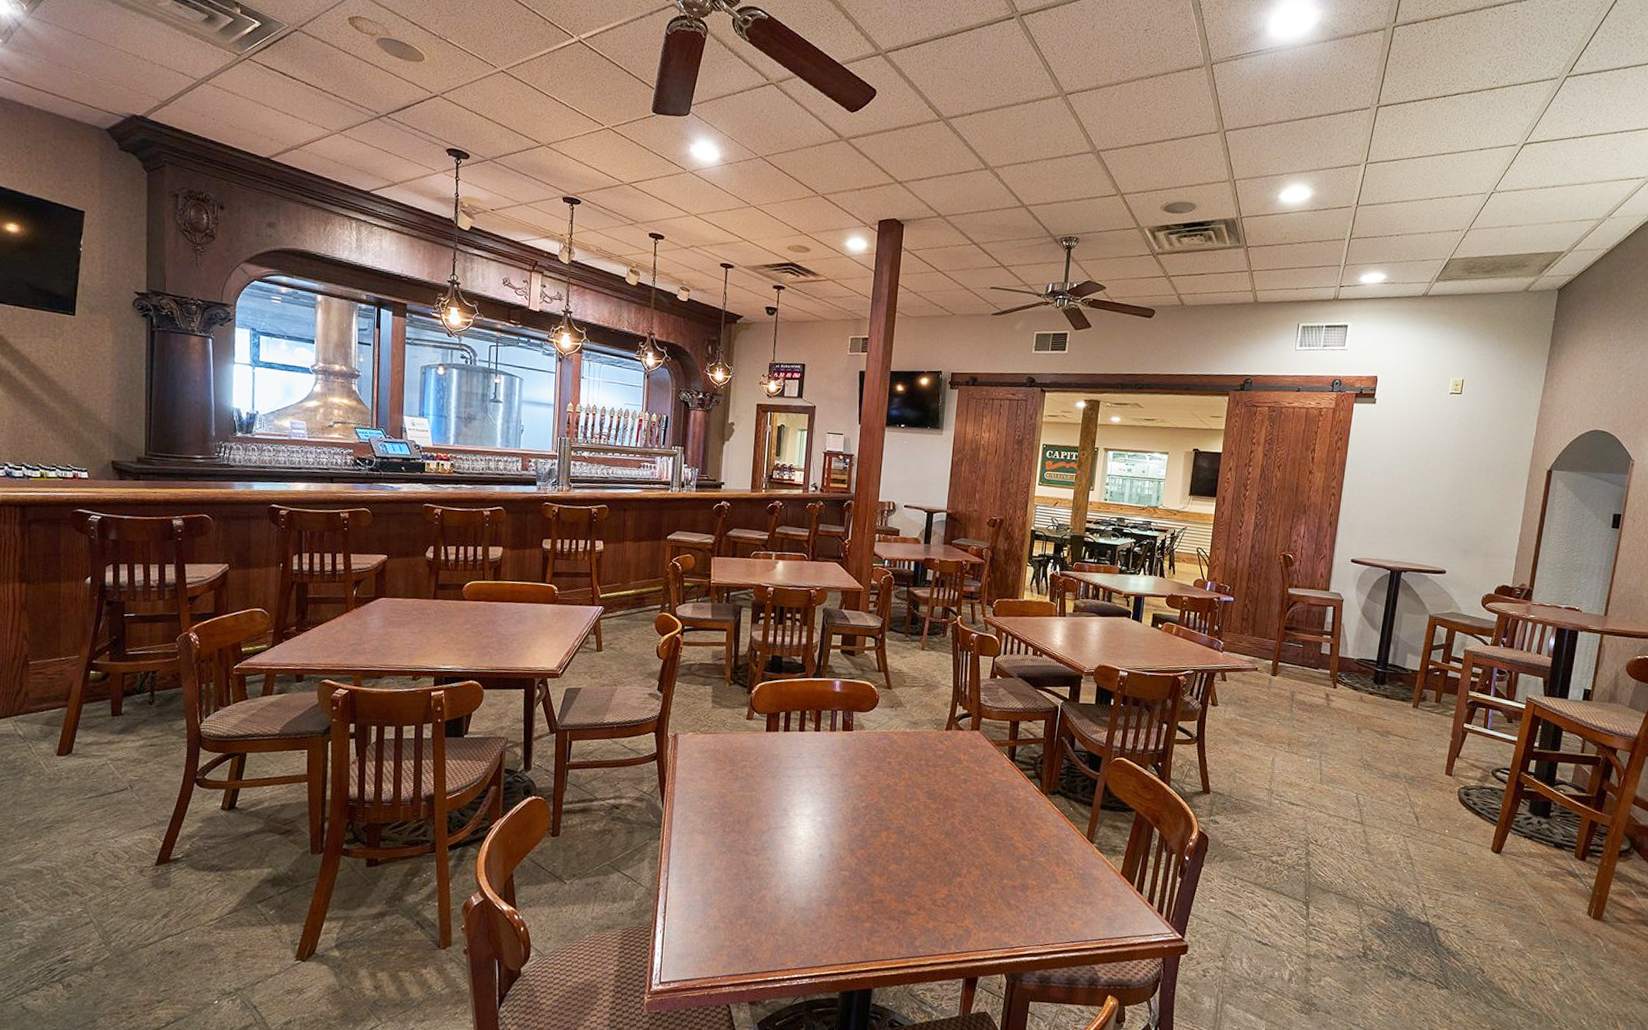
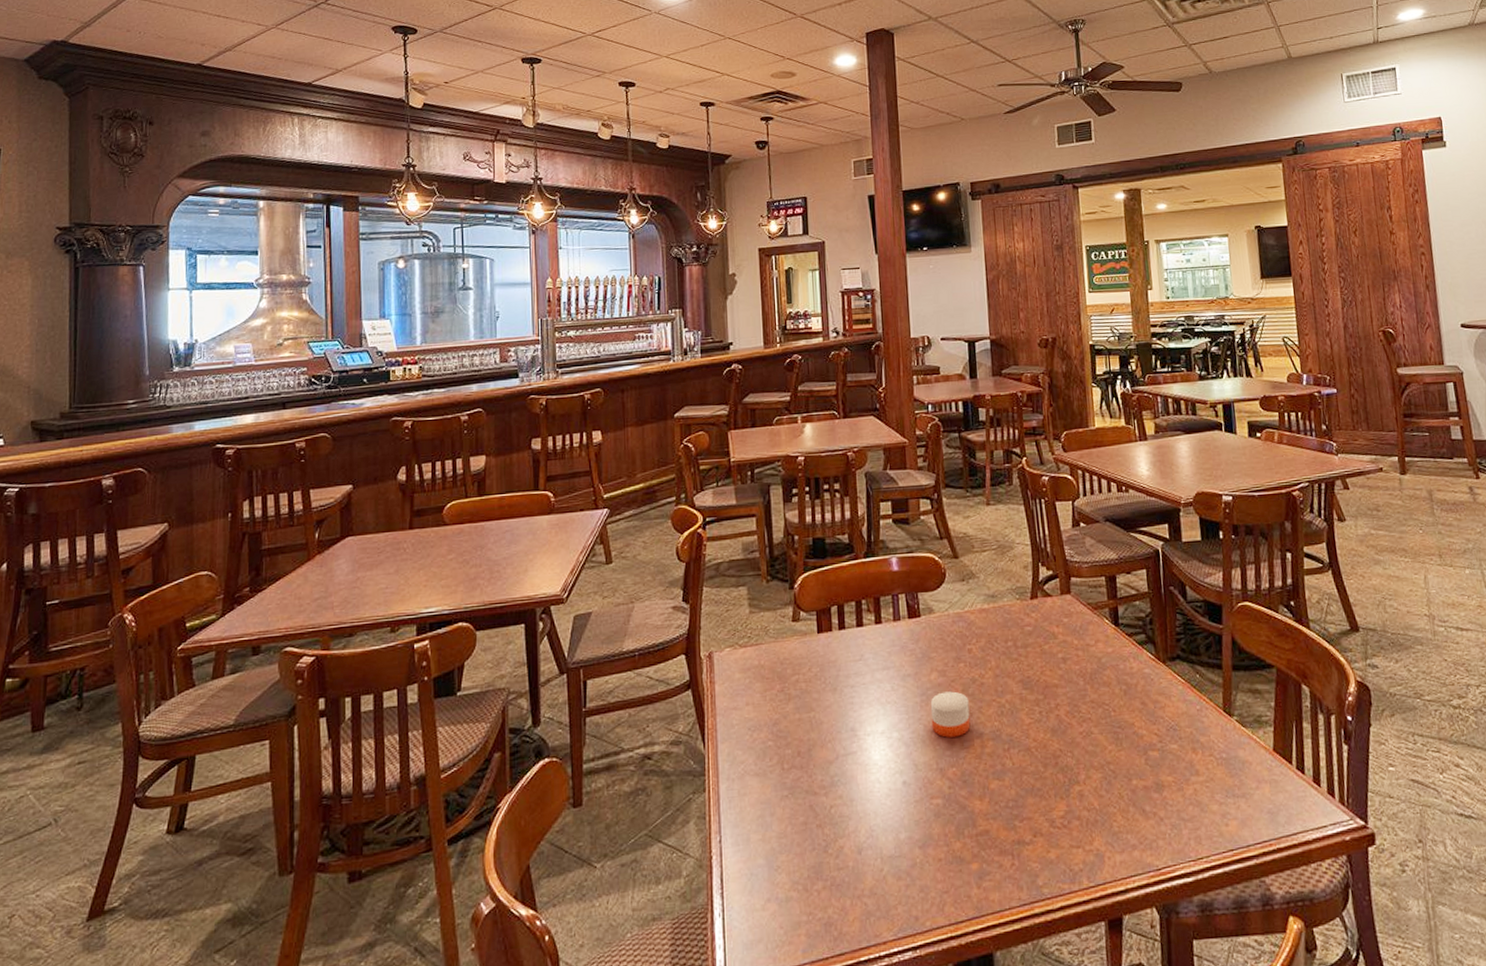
candle: none [849,791,882,827] -> present [930,691,971,738]

